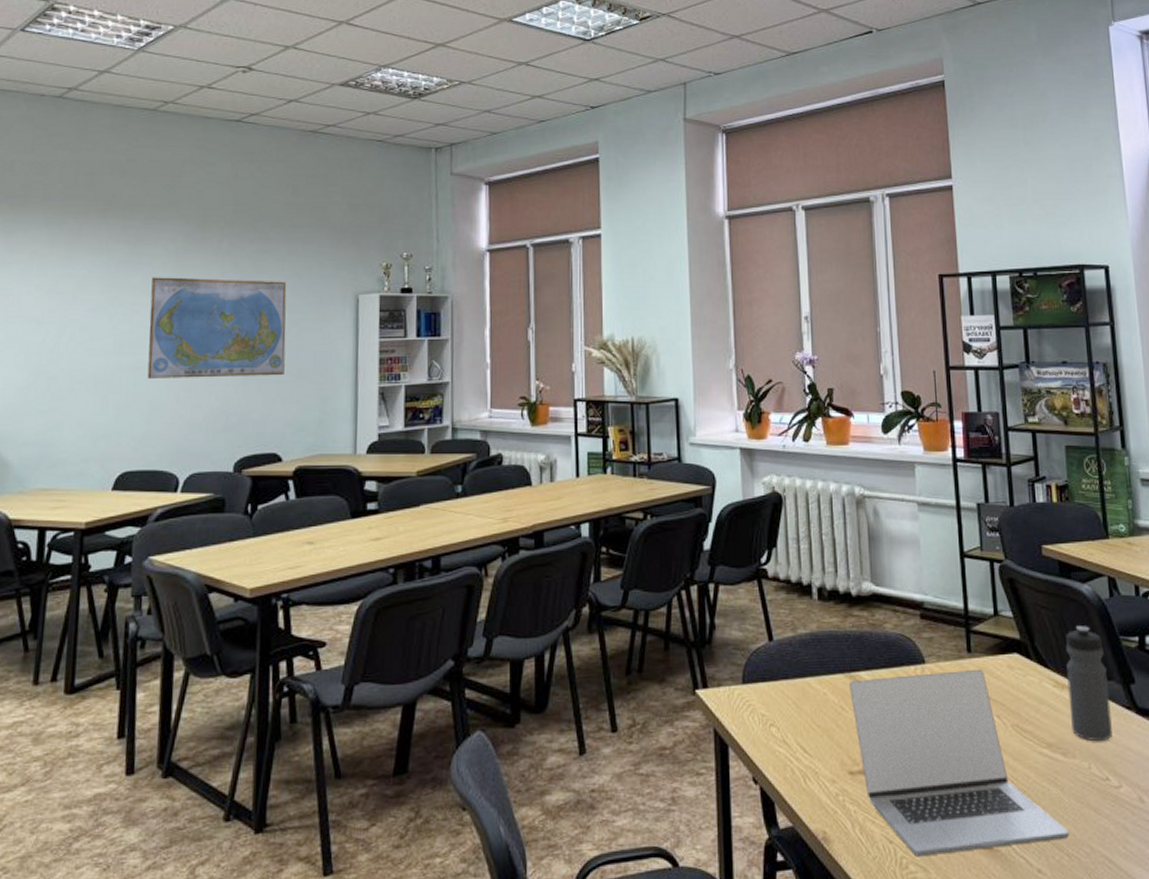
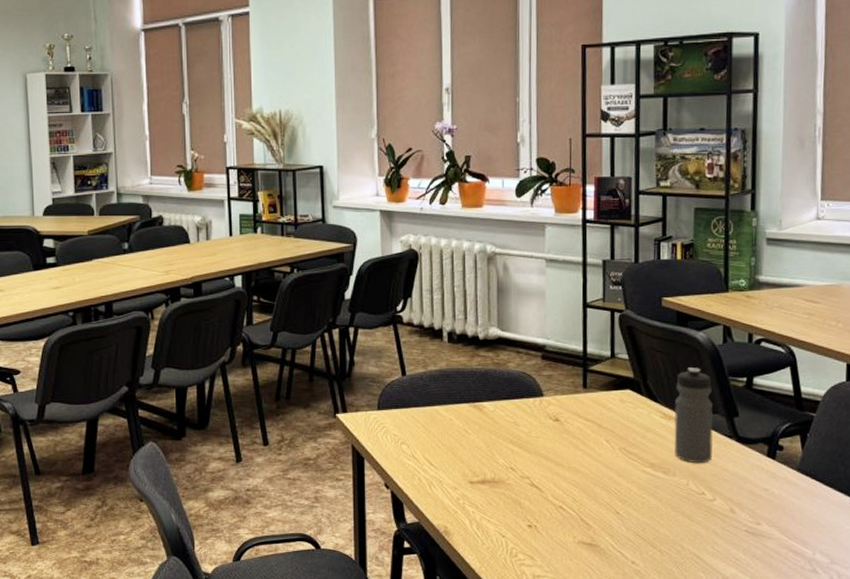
laptop: present [848,669,1069,857] -> none [472,402,663,548]

